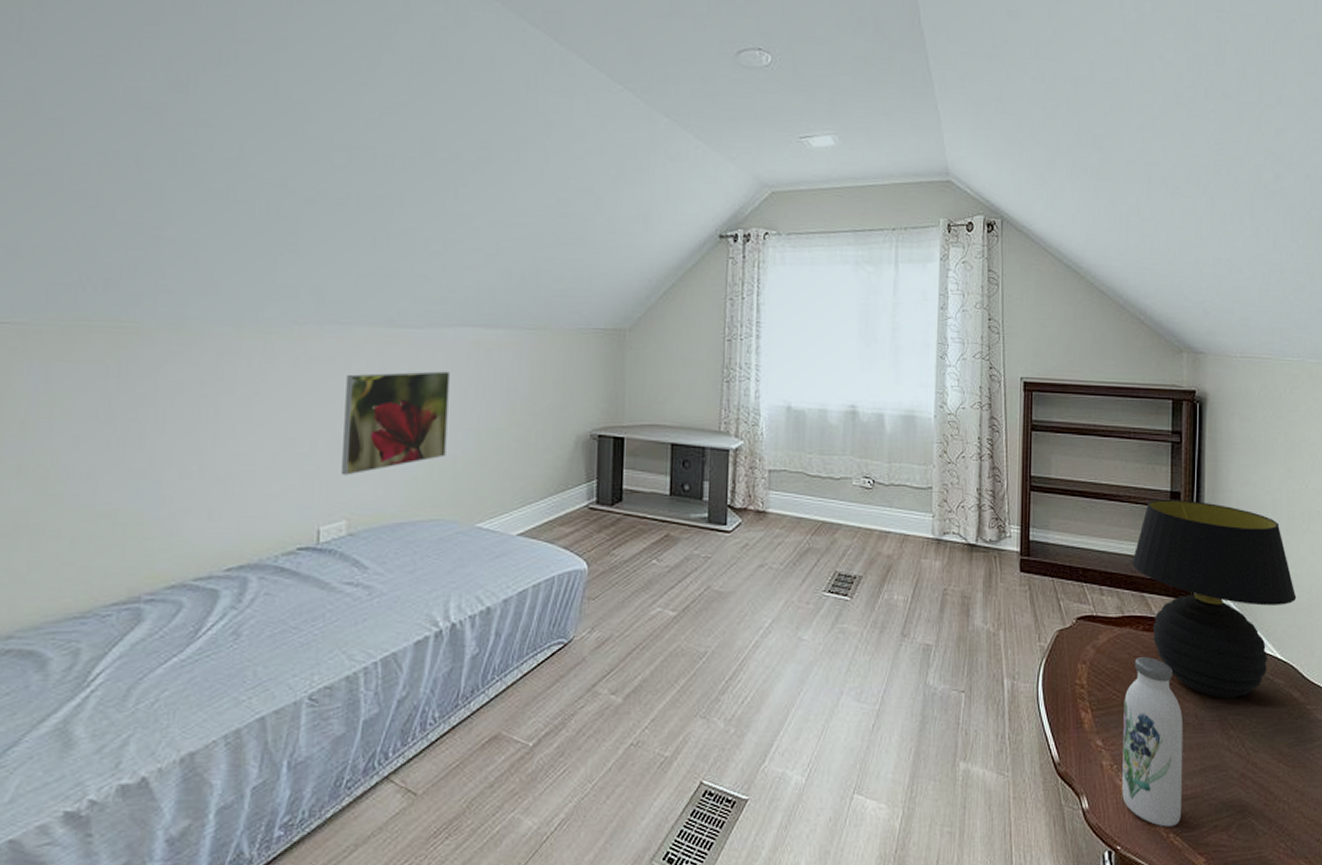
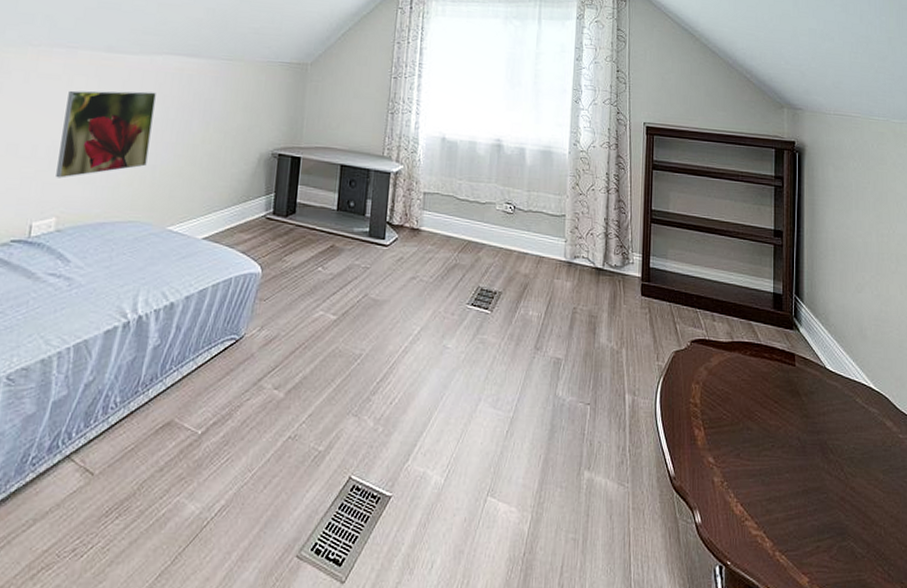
water bottle: present [1122,657,1184,827] -> none [732,381,787,545]
table lamp: present [1132,498,1297,699] -> none [740,236,887,424]

